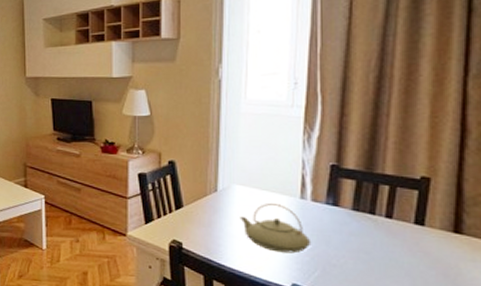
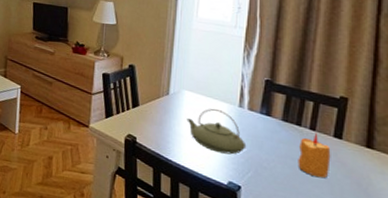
candle: none [372,220,412,272] -> present [298,132,331,178]

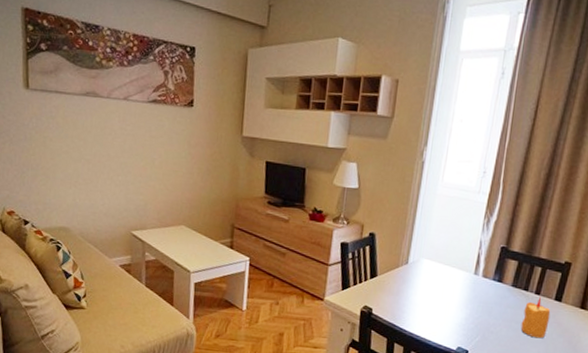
teapot: present [187,108,247,155] -> none [423,276,478,321]

